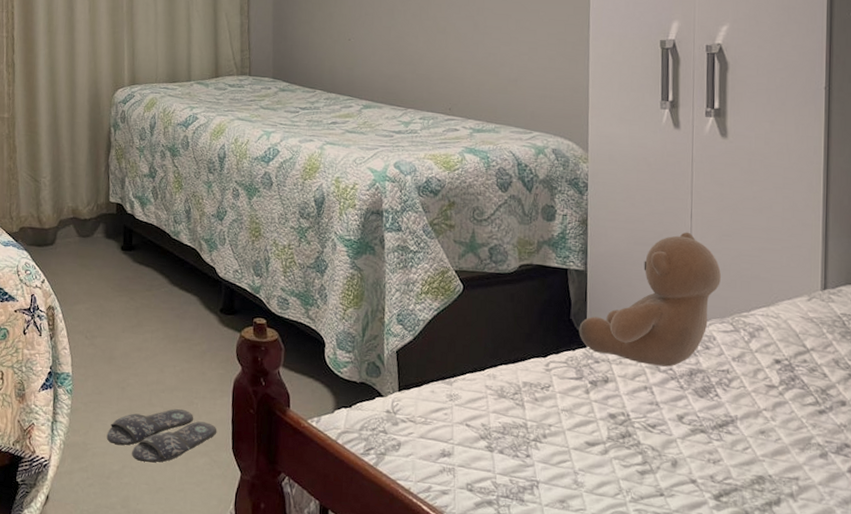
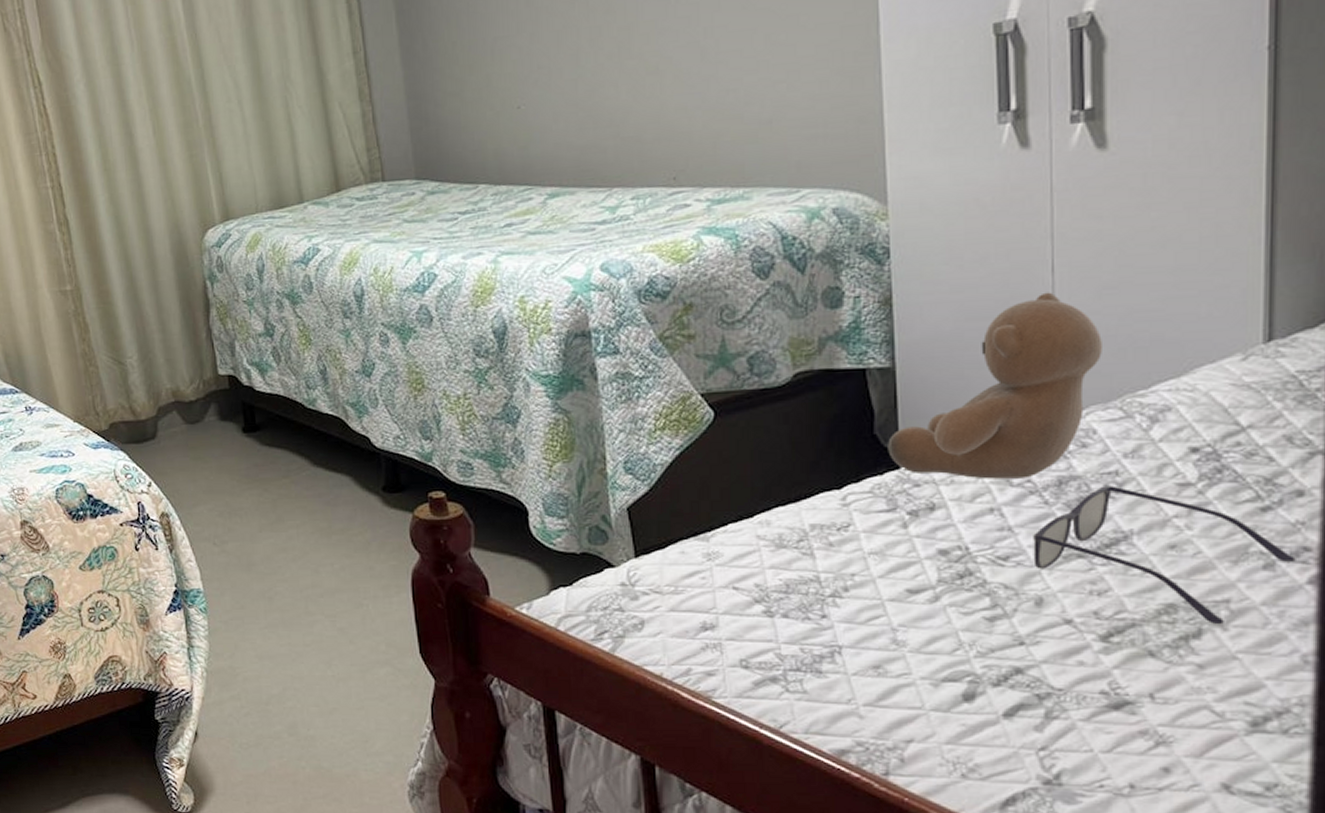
slippers: present [106,408,216,463] -> none [258,613,397,680]
eyeglasses: none [672,380,840,496] -> present [1033,486,1296,624]

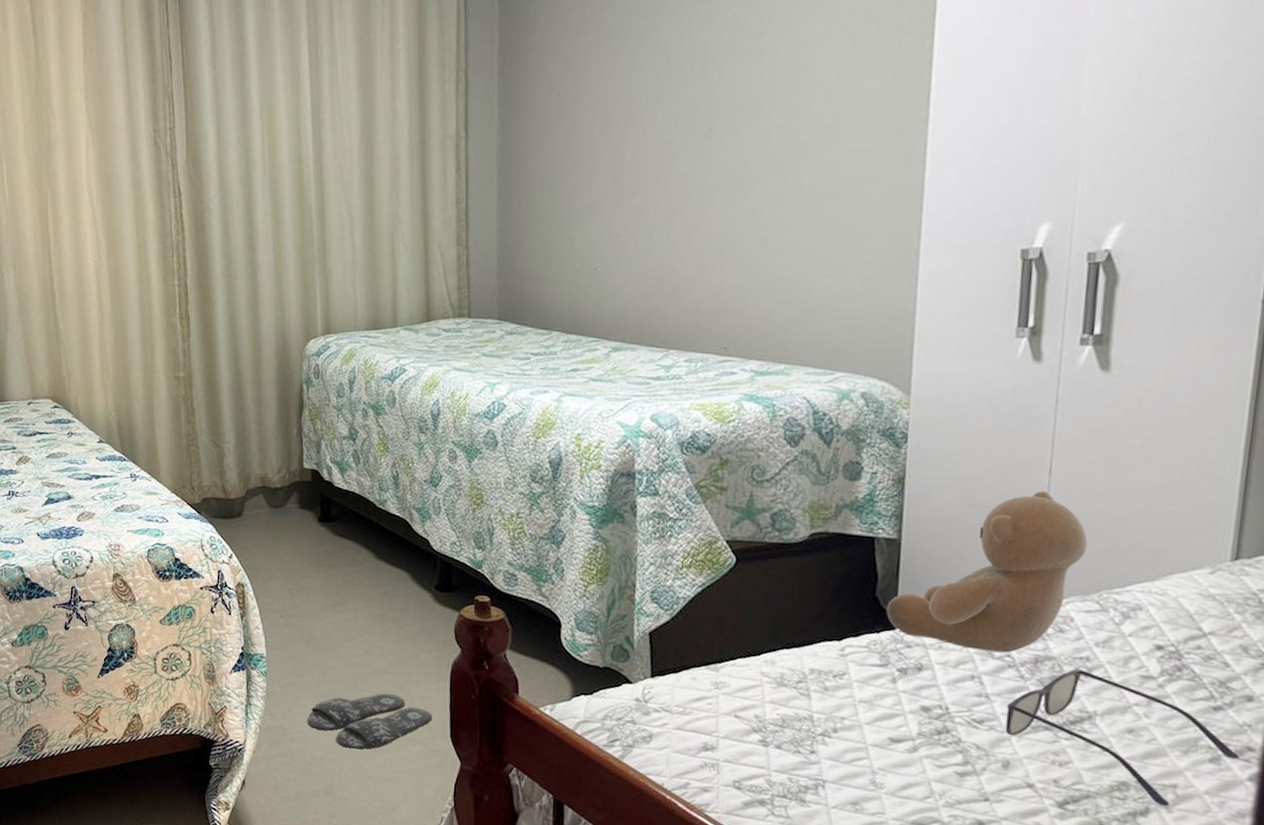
slippers: none [258,613,397,680] -> present [307,693,432,750]

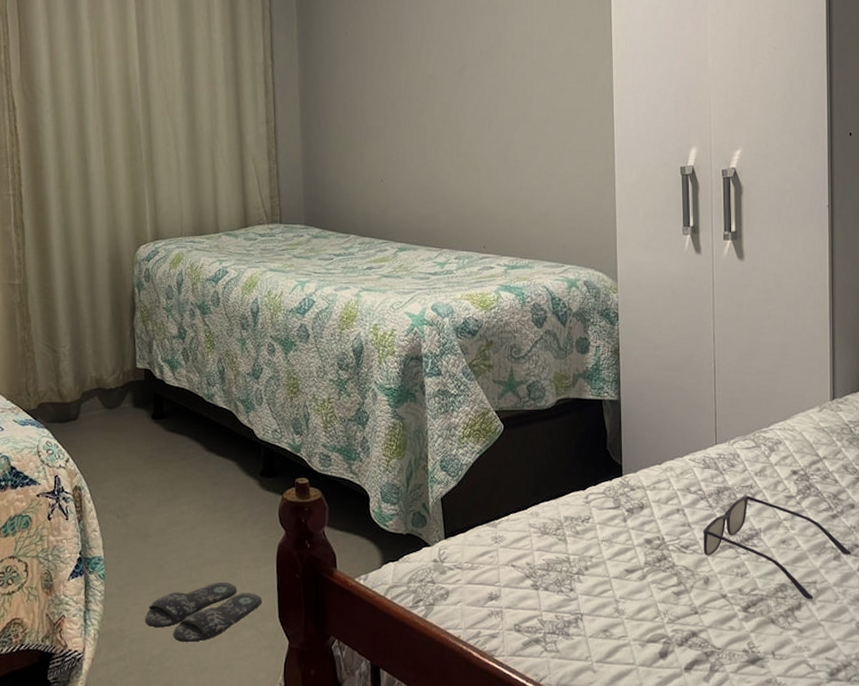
teddy bear: present [886,490,1088,653] -> none [615,354,743,488]

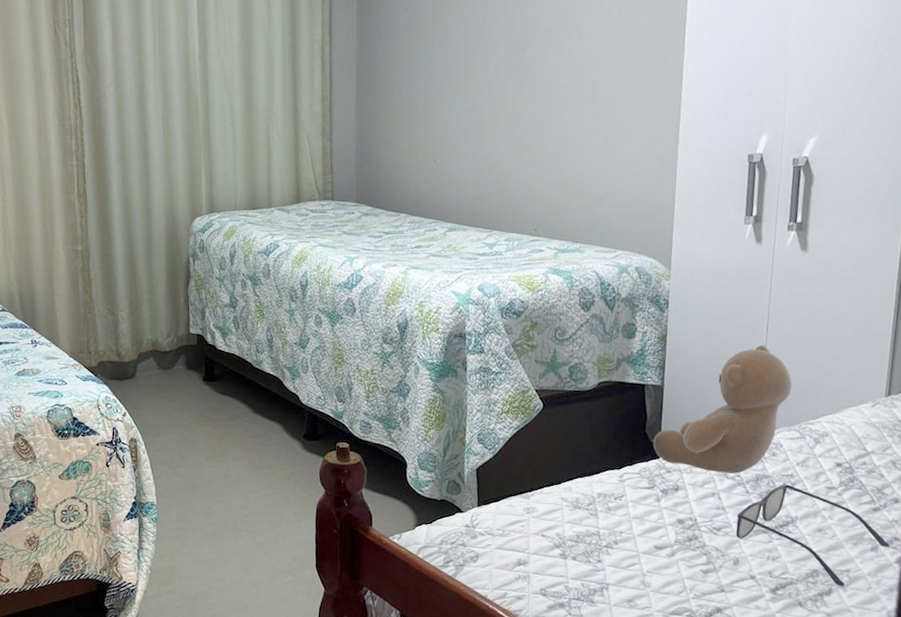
slippers: present [145,581,261,642] -> none [192,531,300,583]
teddy bear: none [615,354,743,488] -> present [653,345,793,474]

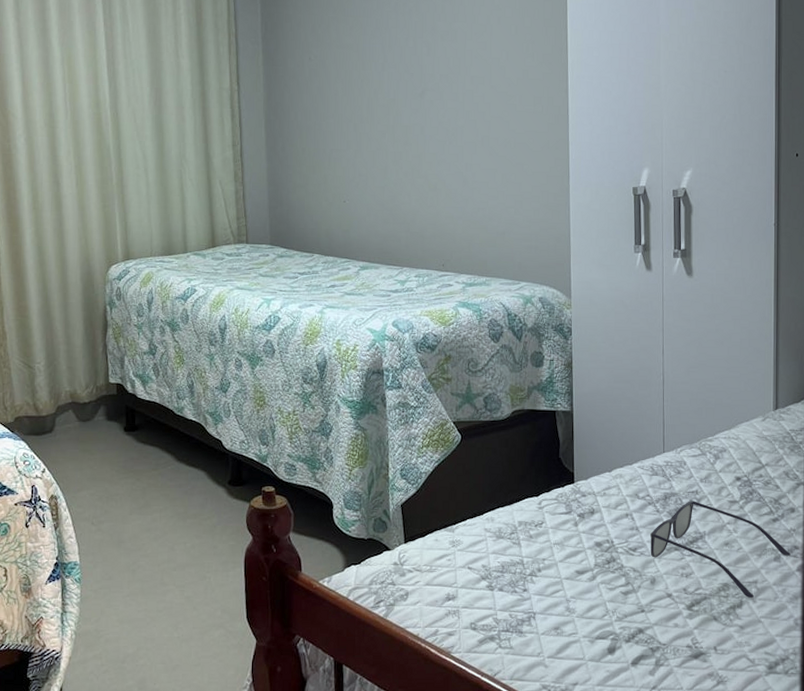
teddy bear: present [653,345,793,474] -> none [567,367,690,493]

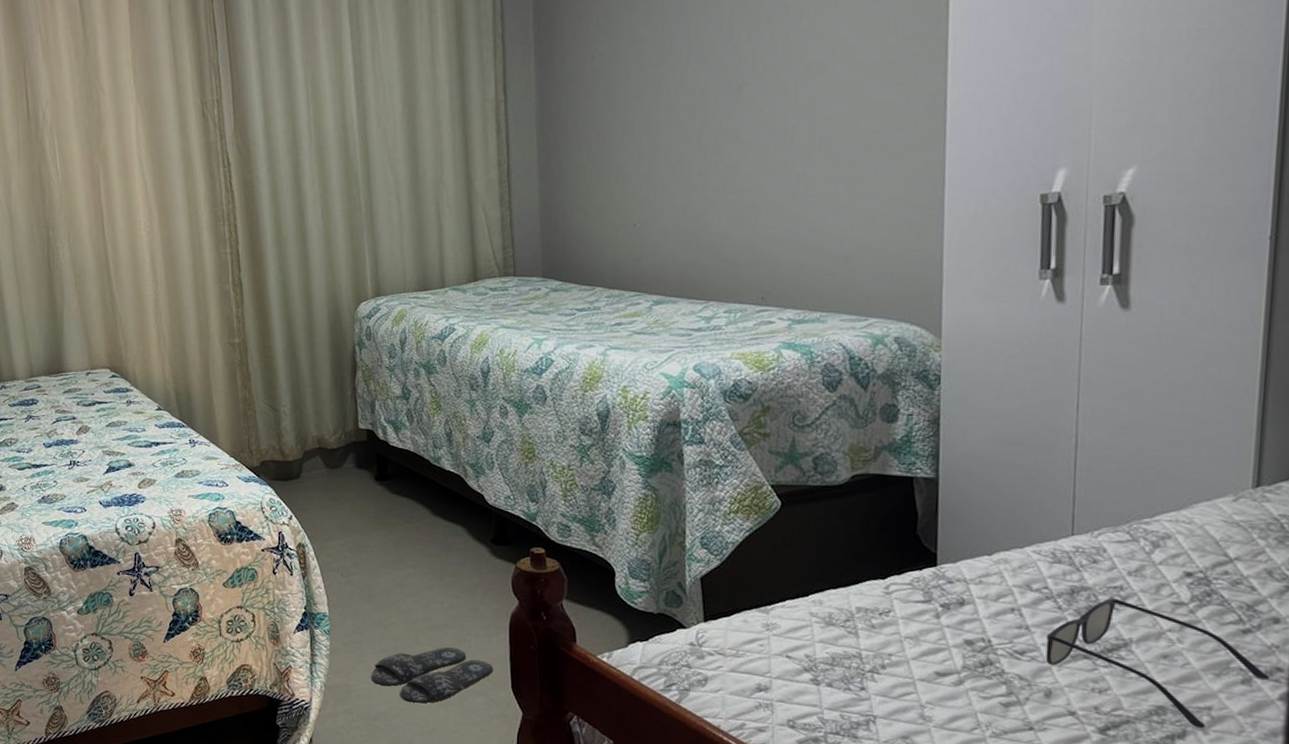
slippers: none [119,584,230,641] -> present [371,647,493,704]

